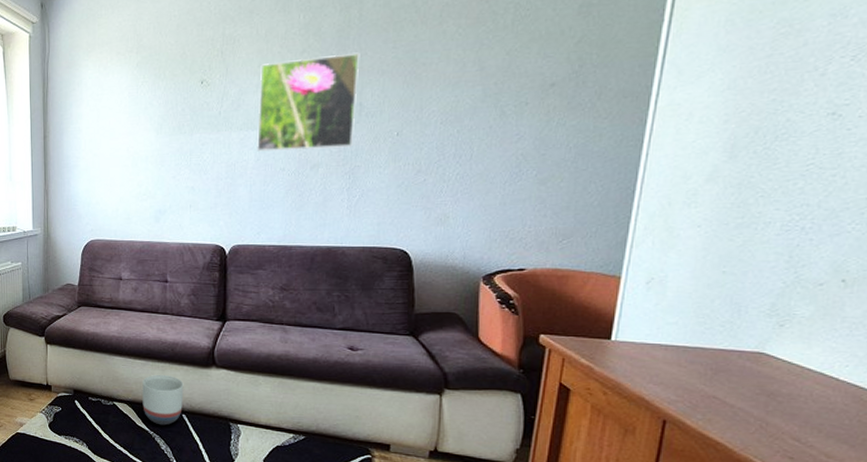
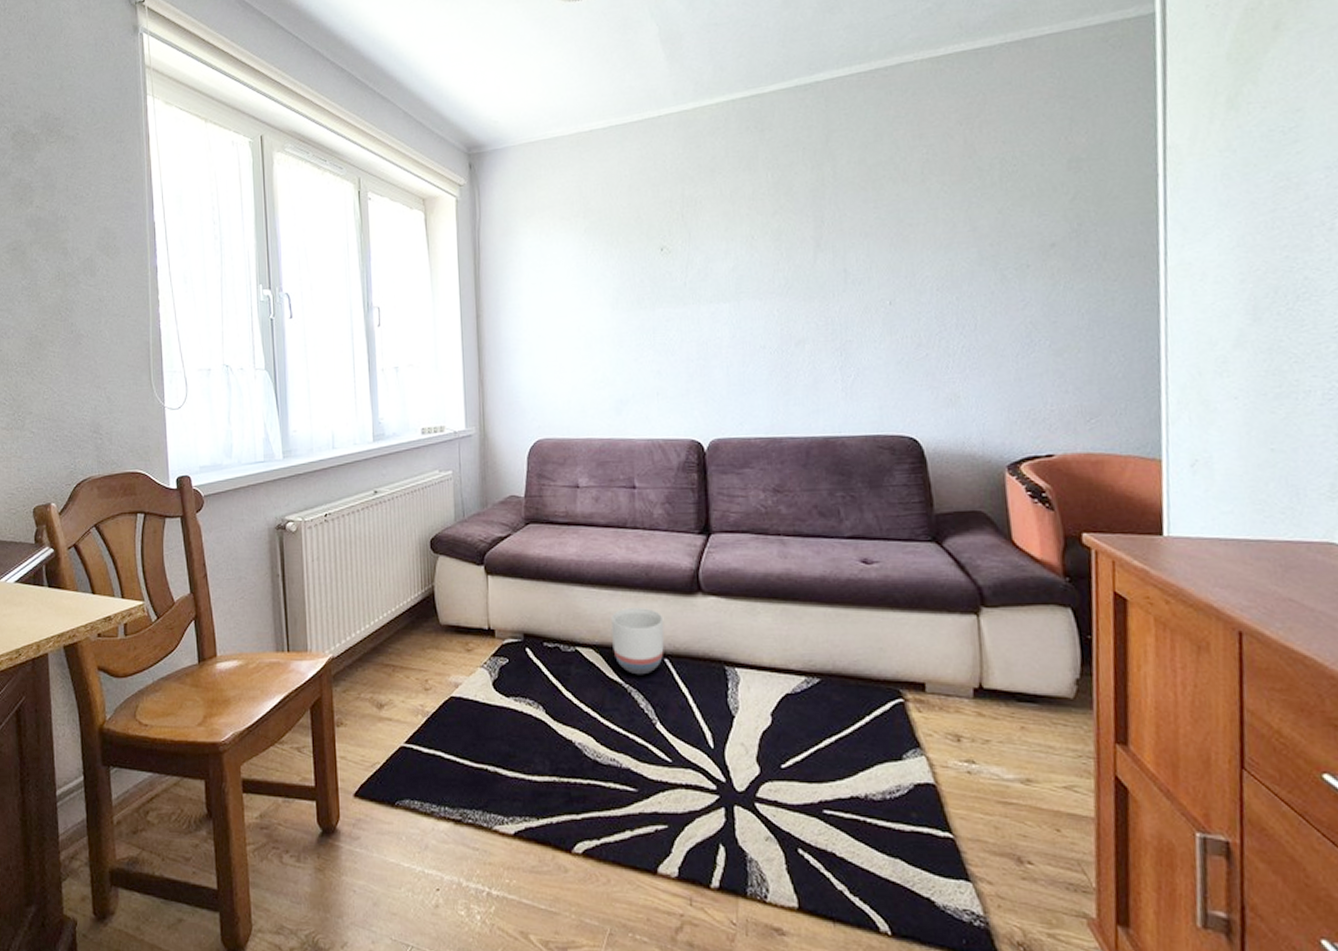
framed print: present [257,52,360,152] -> none [728,213,841,327]

